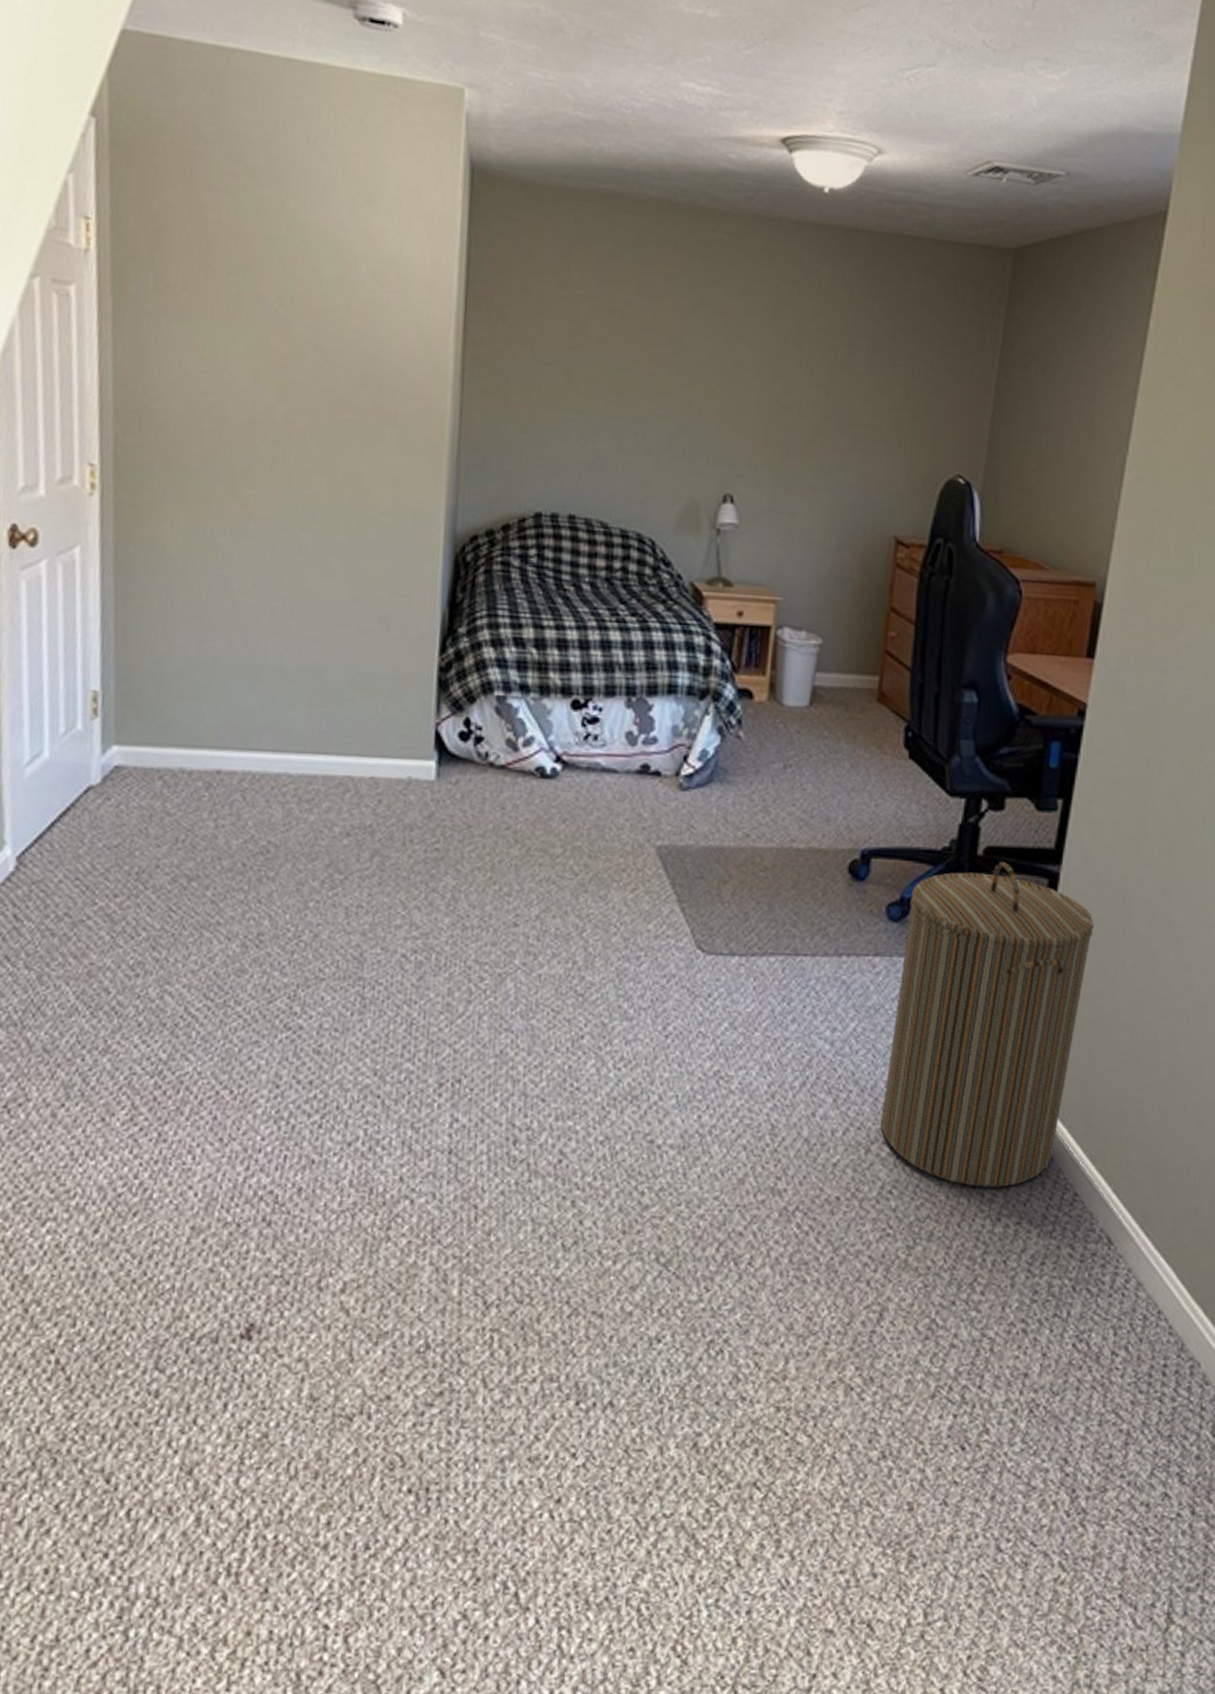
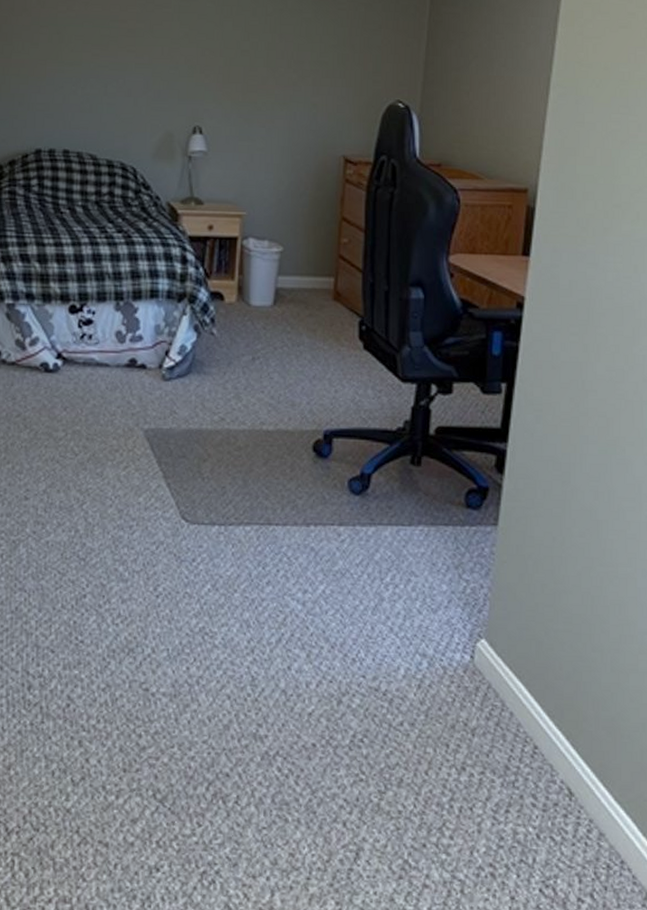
laundry hamper: present [880,861,1094,1188] -> none [350,439,541,739]

